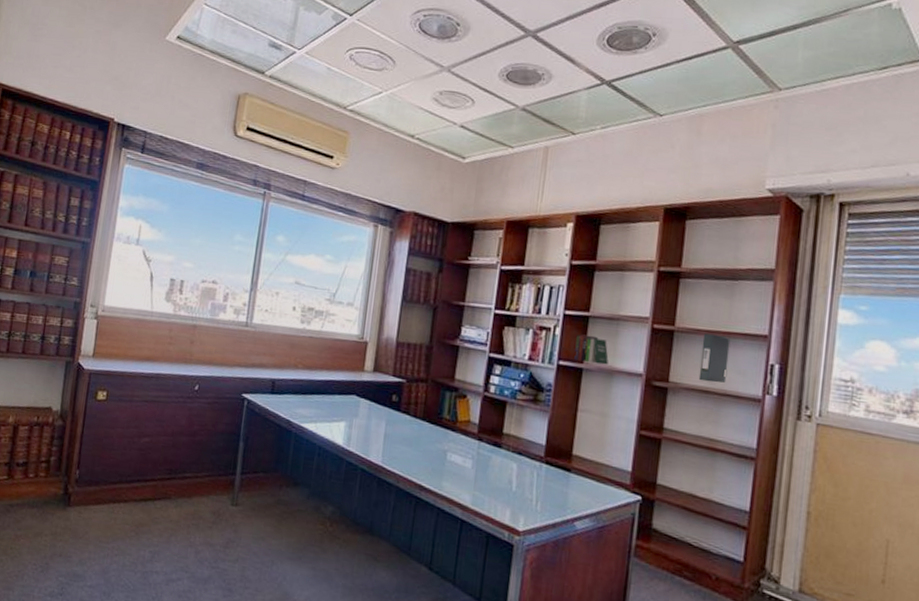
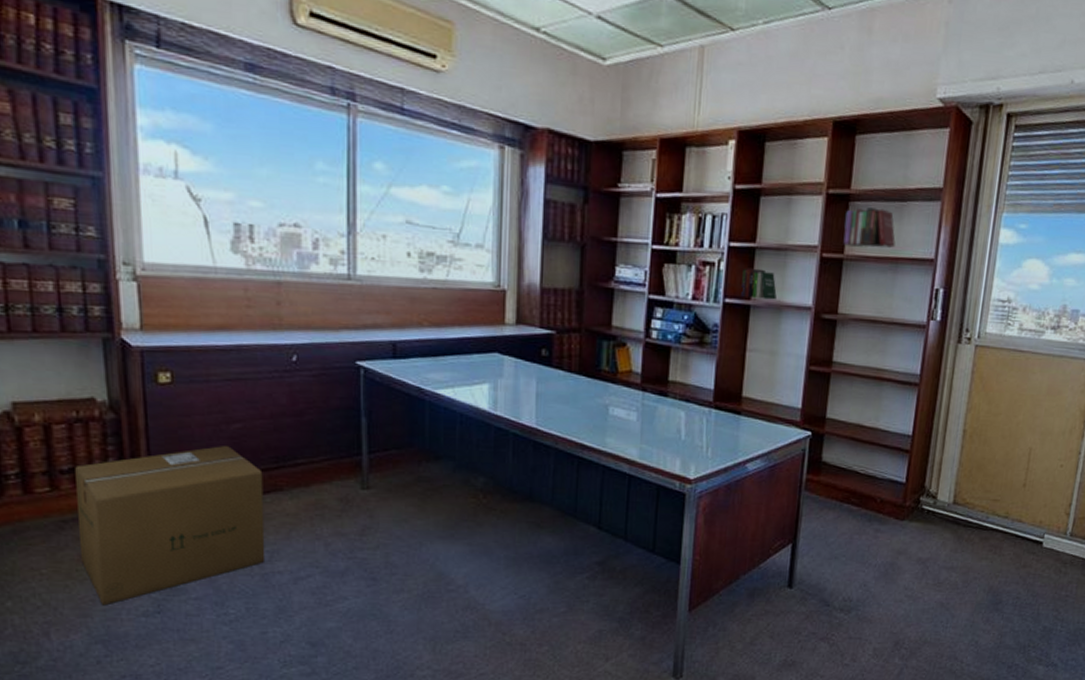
box: none [15,455,158,582] -> present [75,446,266,606]
books: none [674,284,727,323] -> present [843,207,896,248]
binder: present [698,333,731,383] -> none [867,260,899,312]

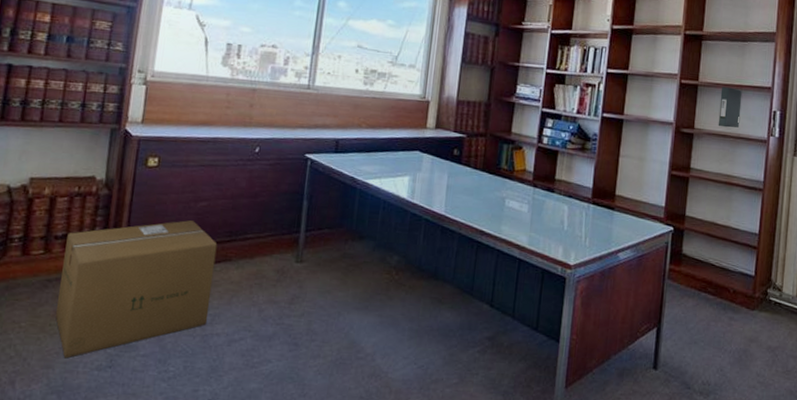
books: present [741,268,777,300] -> none [616,89,645,116]
books: present [843,207,896,248] -> none [698,45,740,78]
binder: none [867,260,899,312] -> present [718,86,743,128]

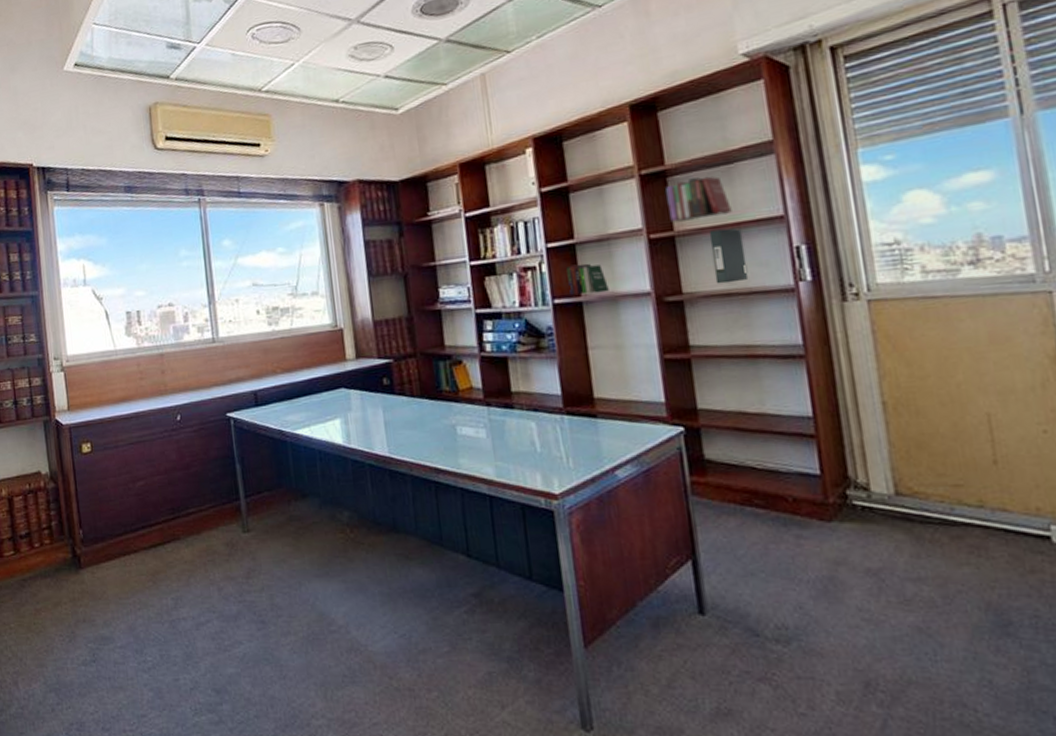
box: present [55,220,218,359] -> none [30,502,172,656]
books: none [616,89,645,116] -> present [566,263,609,296]
books: none [698,45,740,78] -> present [665,176,732,223]

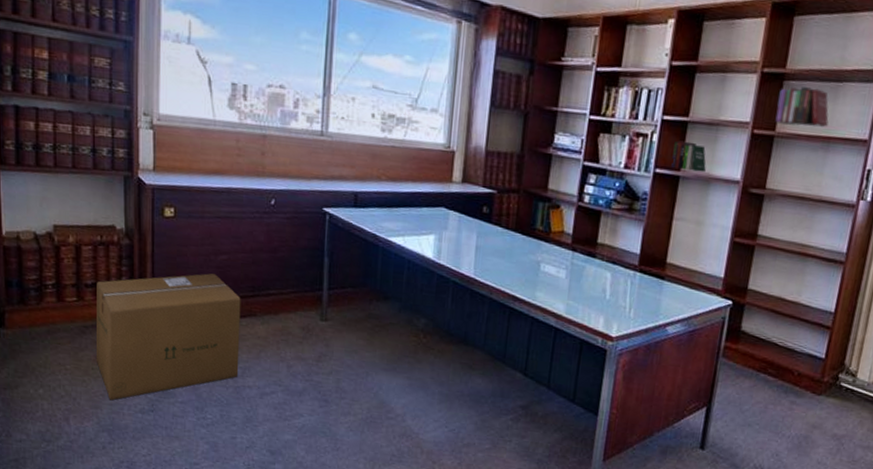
box: none [30,502,172,656] -> present [95,273,241,401]
binder: present [709,228,749,284] -> none [795,138,831,190]

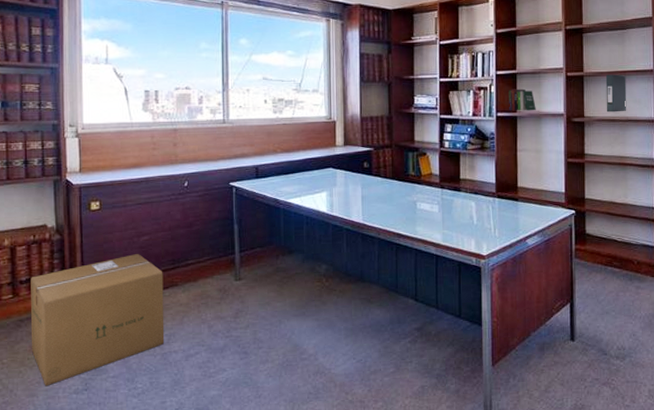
books: present [775,87,829,127] -> none [581,36,622,66]
binder: none [795,138,831,190] -> present [605,74,627,113]

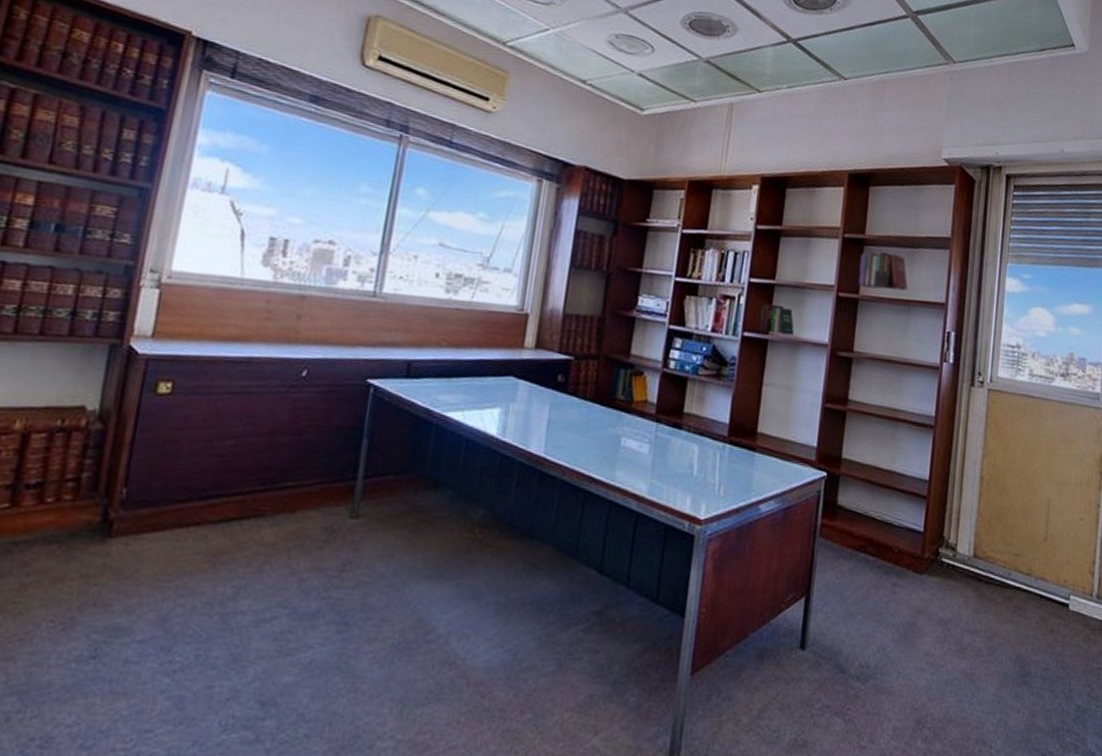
box: present [31,254,165,387] -> none [21,463,247,647]
books: none [581,36,622,66] -> present [858,252,908,291]
binder: present [605,74,627,113] -> none [881,301,911,352]

